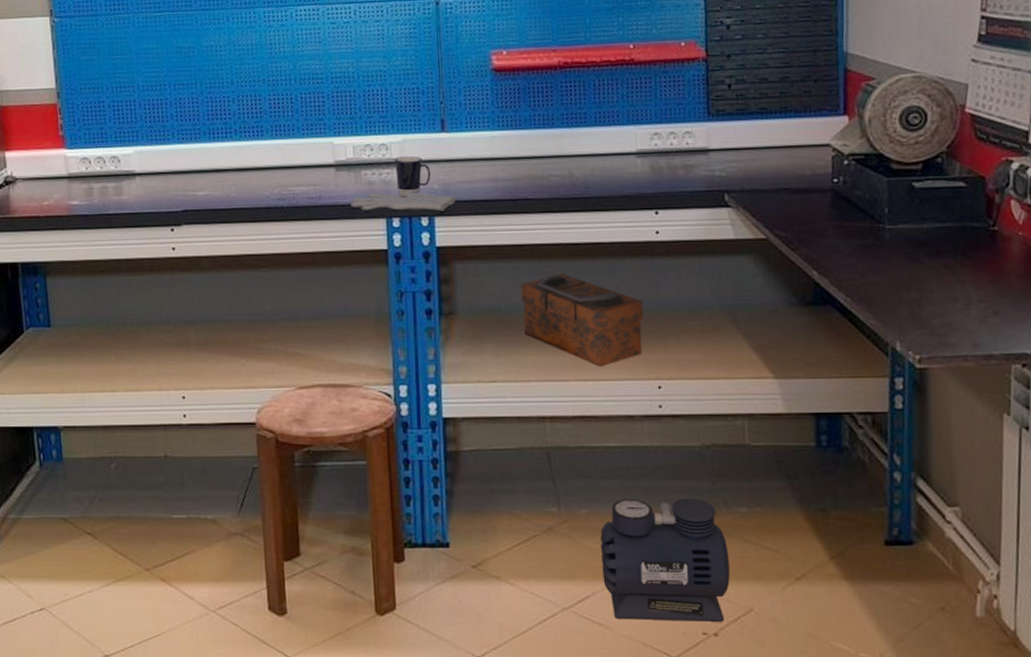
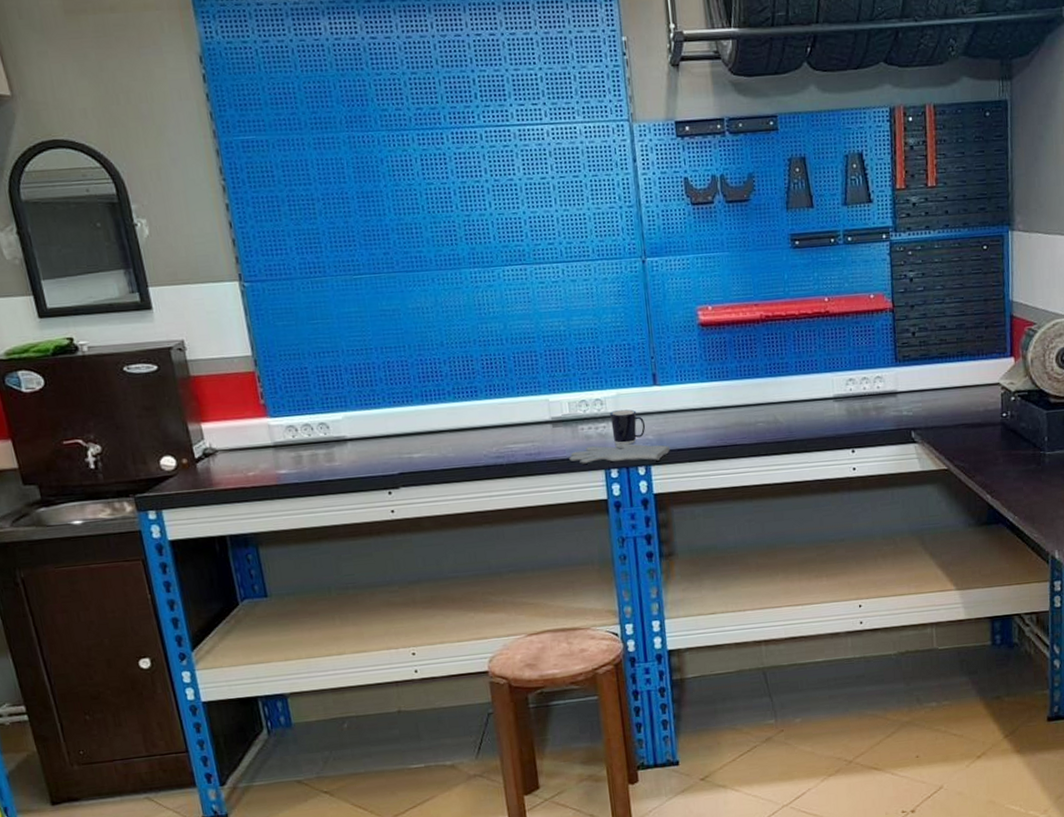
tool box: present [520,273,644,367] -> none [734,511,845,593]
air compressor: present [600,498,730,622] -> none [813,698,924,809]

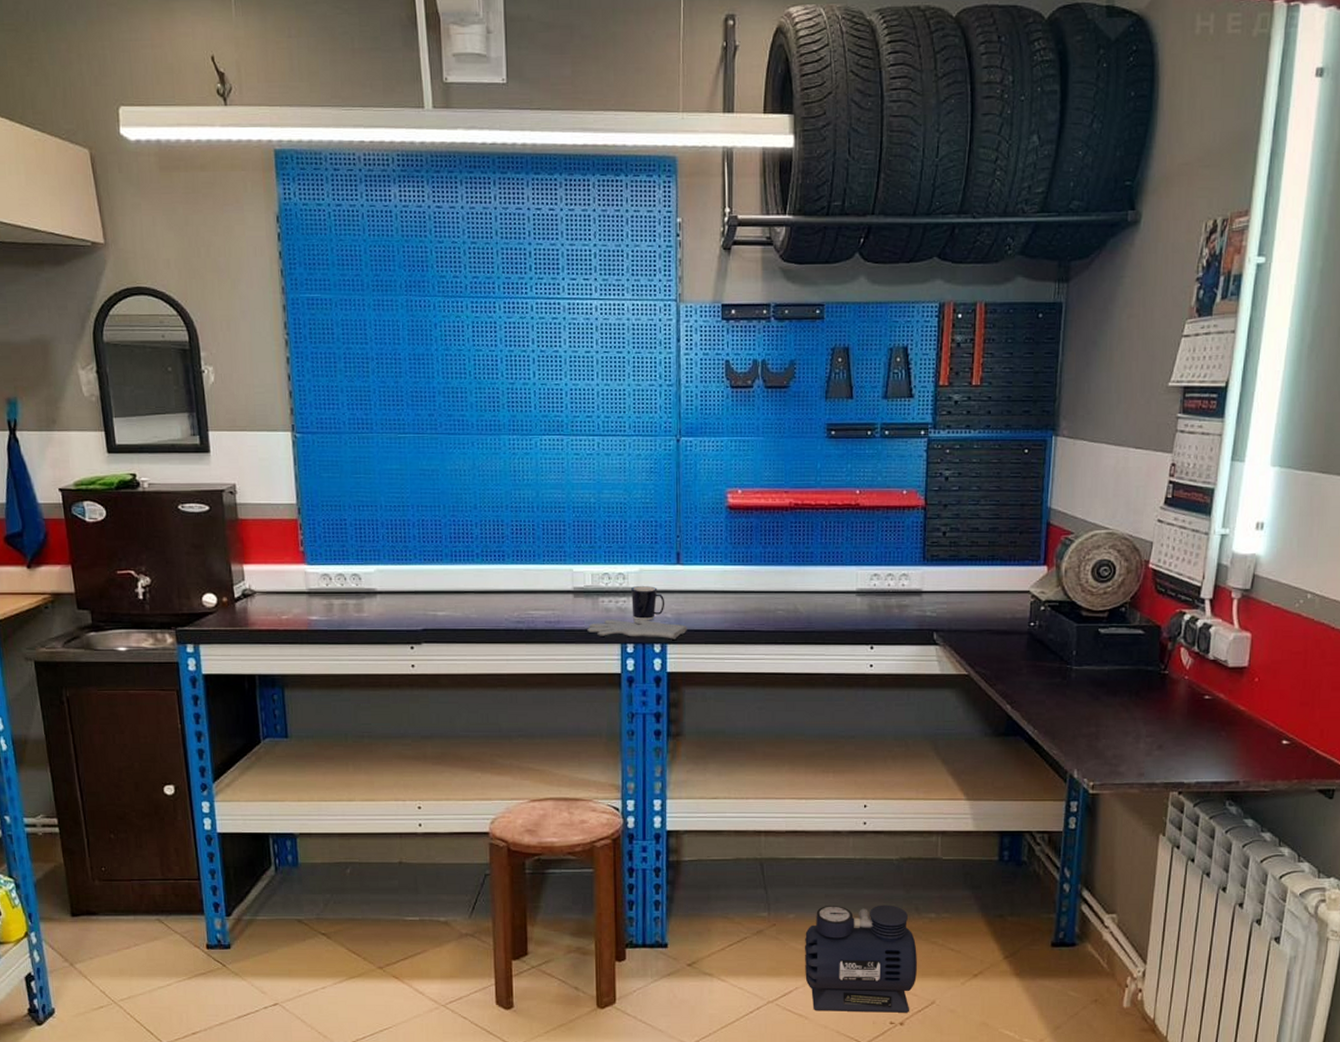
air compressor: none [813,698,924,809] -> present [804,905,917,1013]

